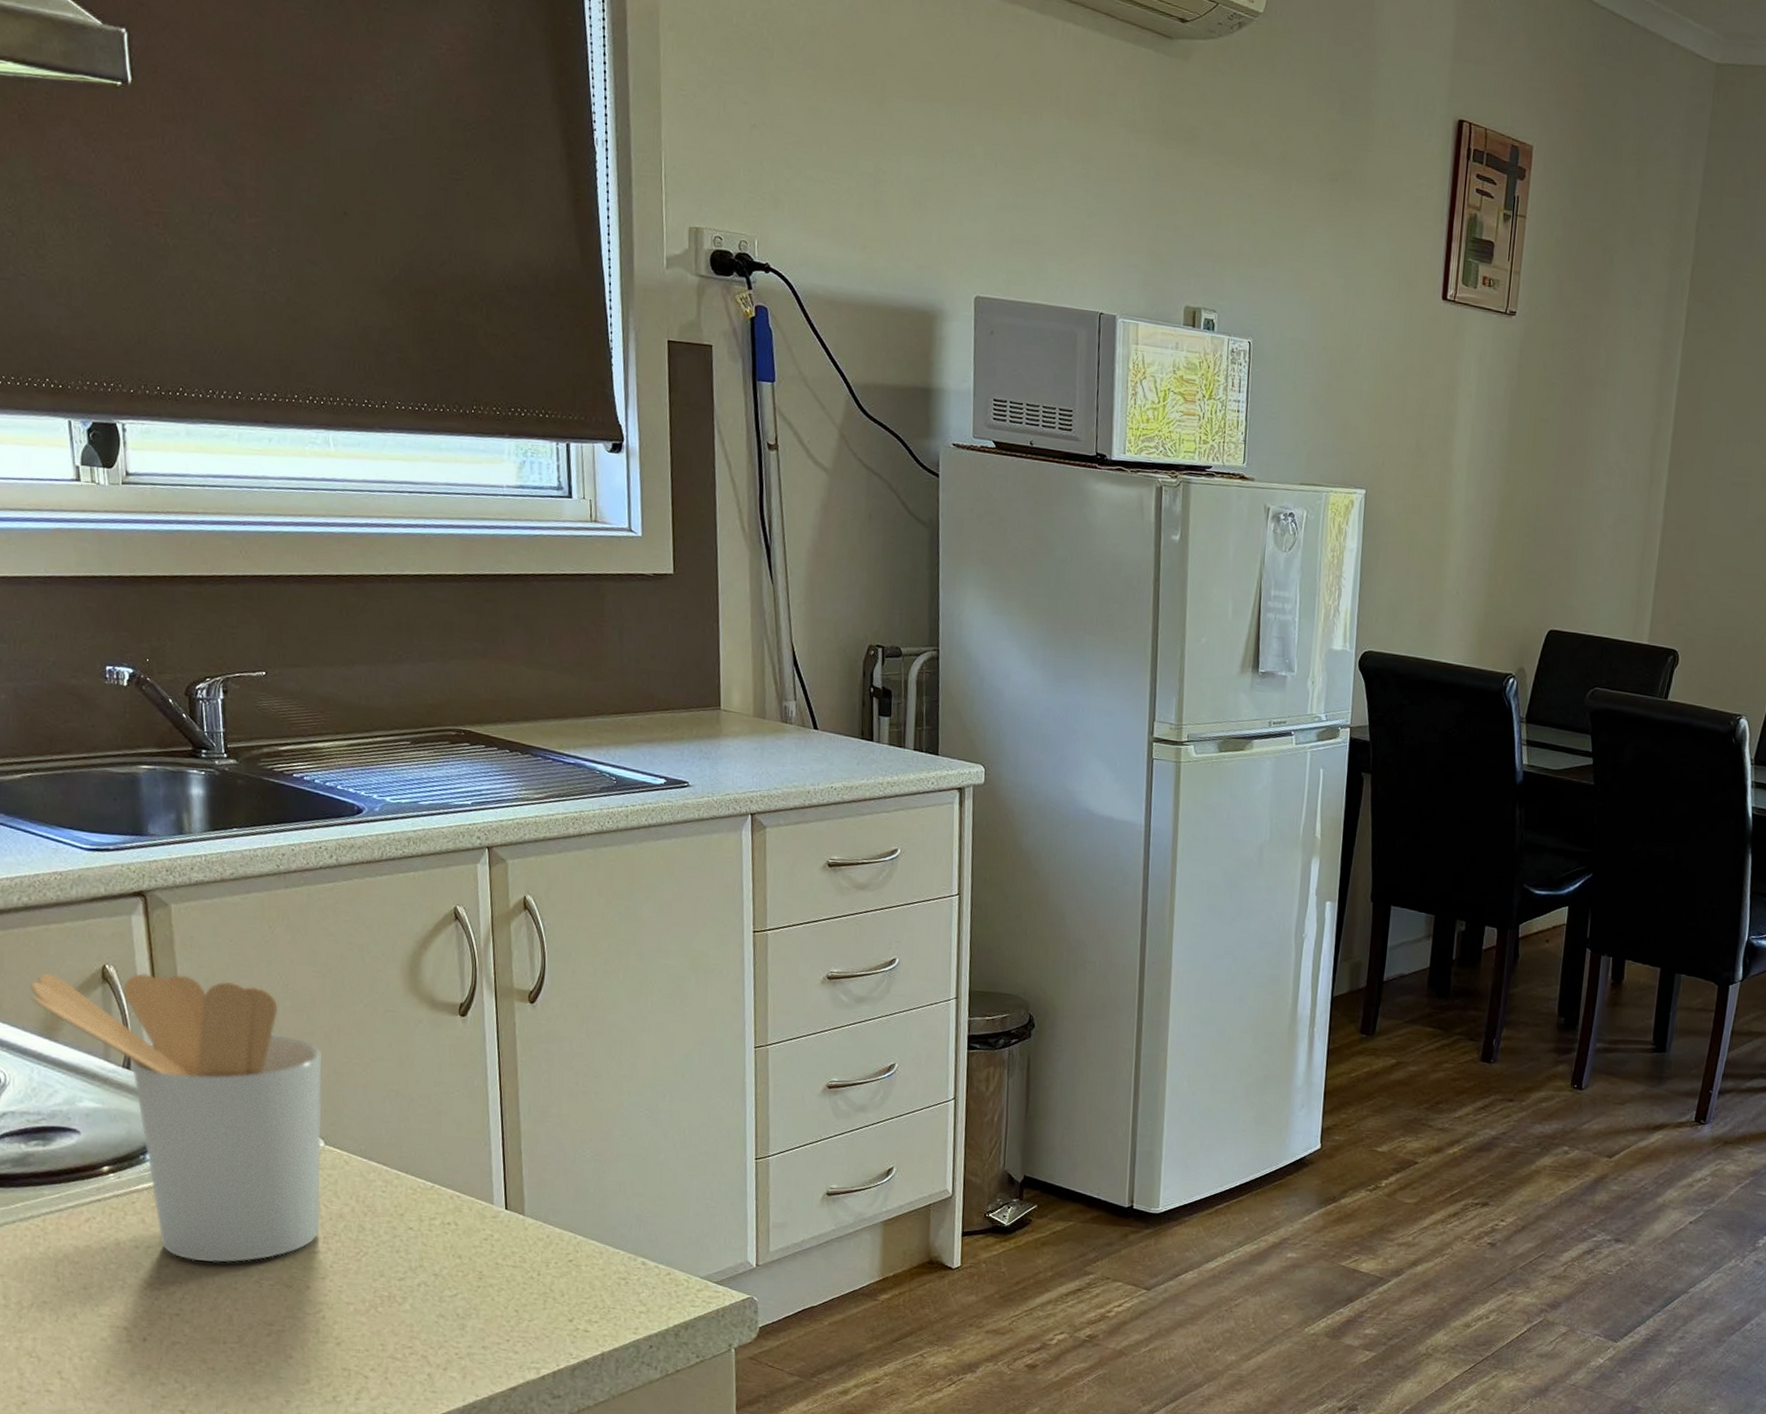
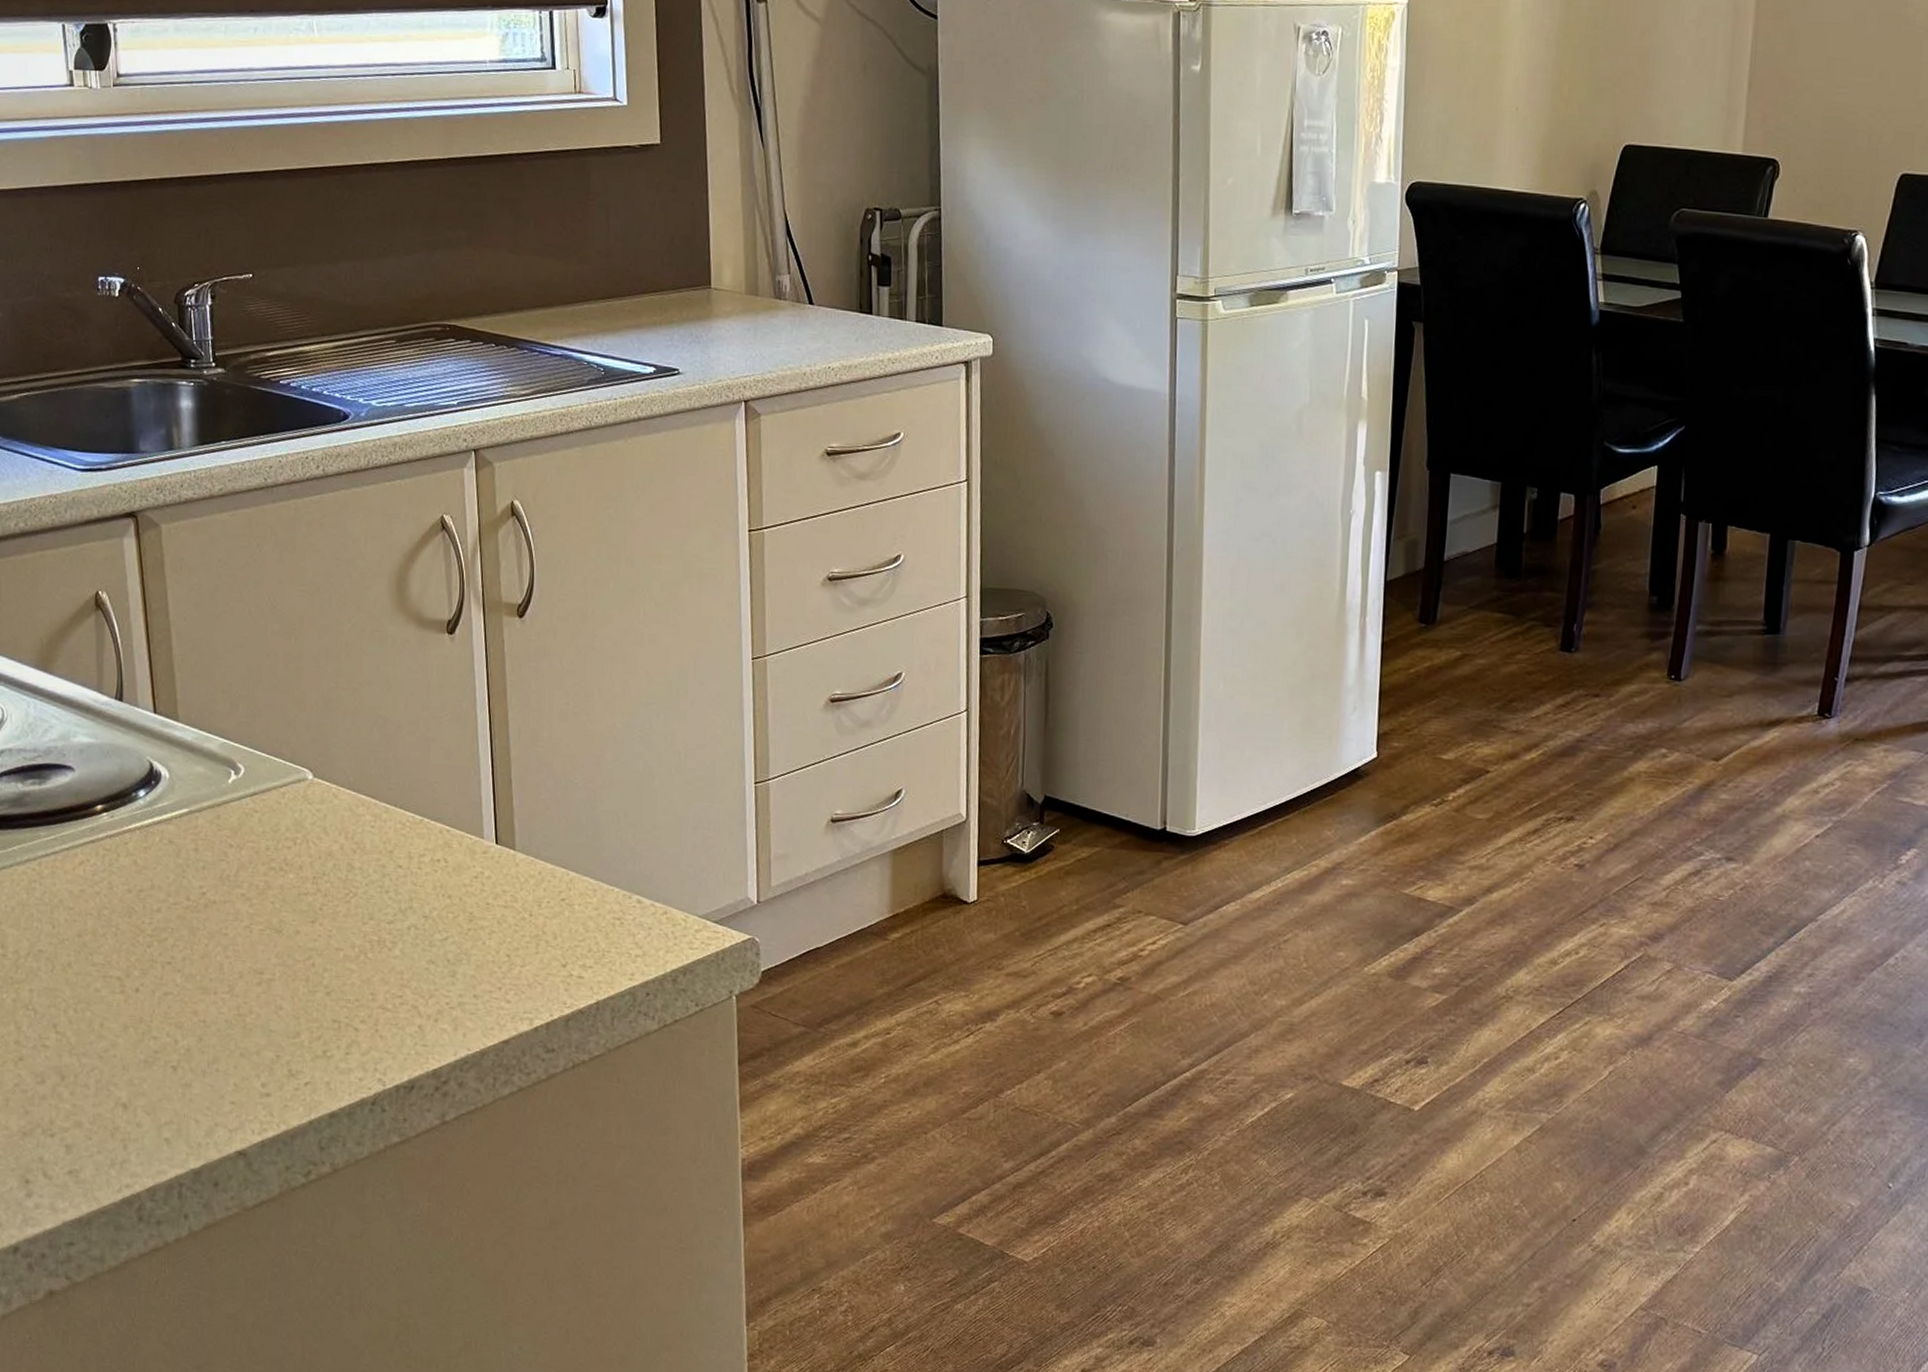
utensil holder: present [30,972,323,1263] -> none [26,599,311,907]

